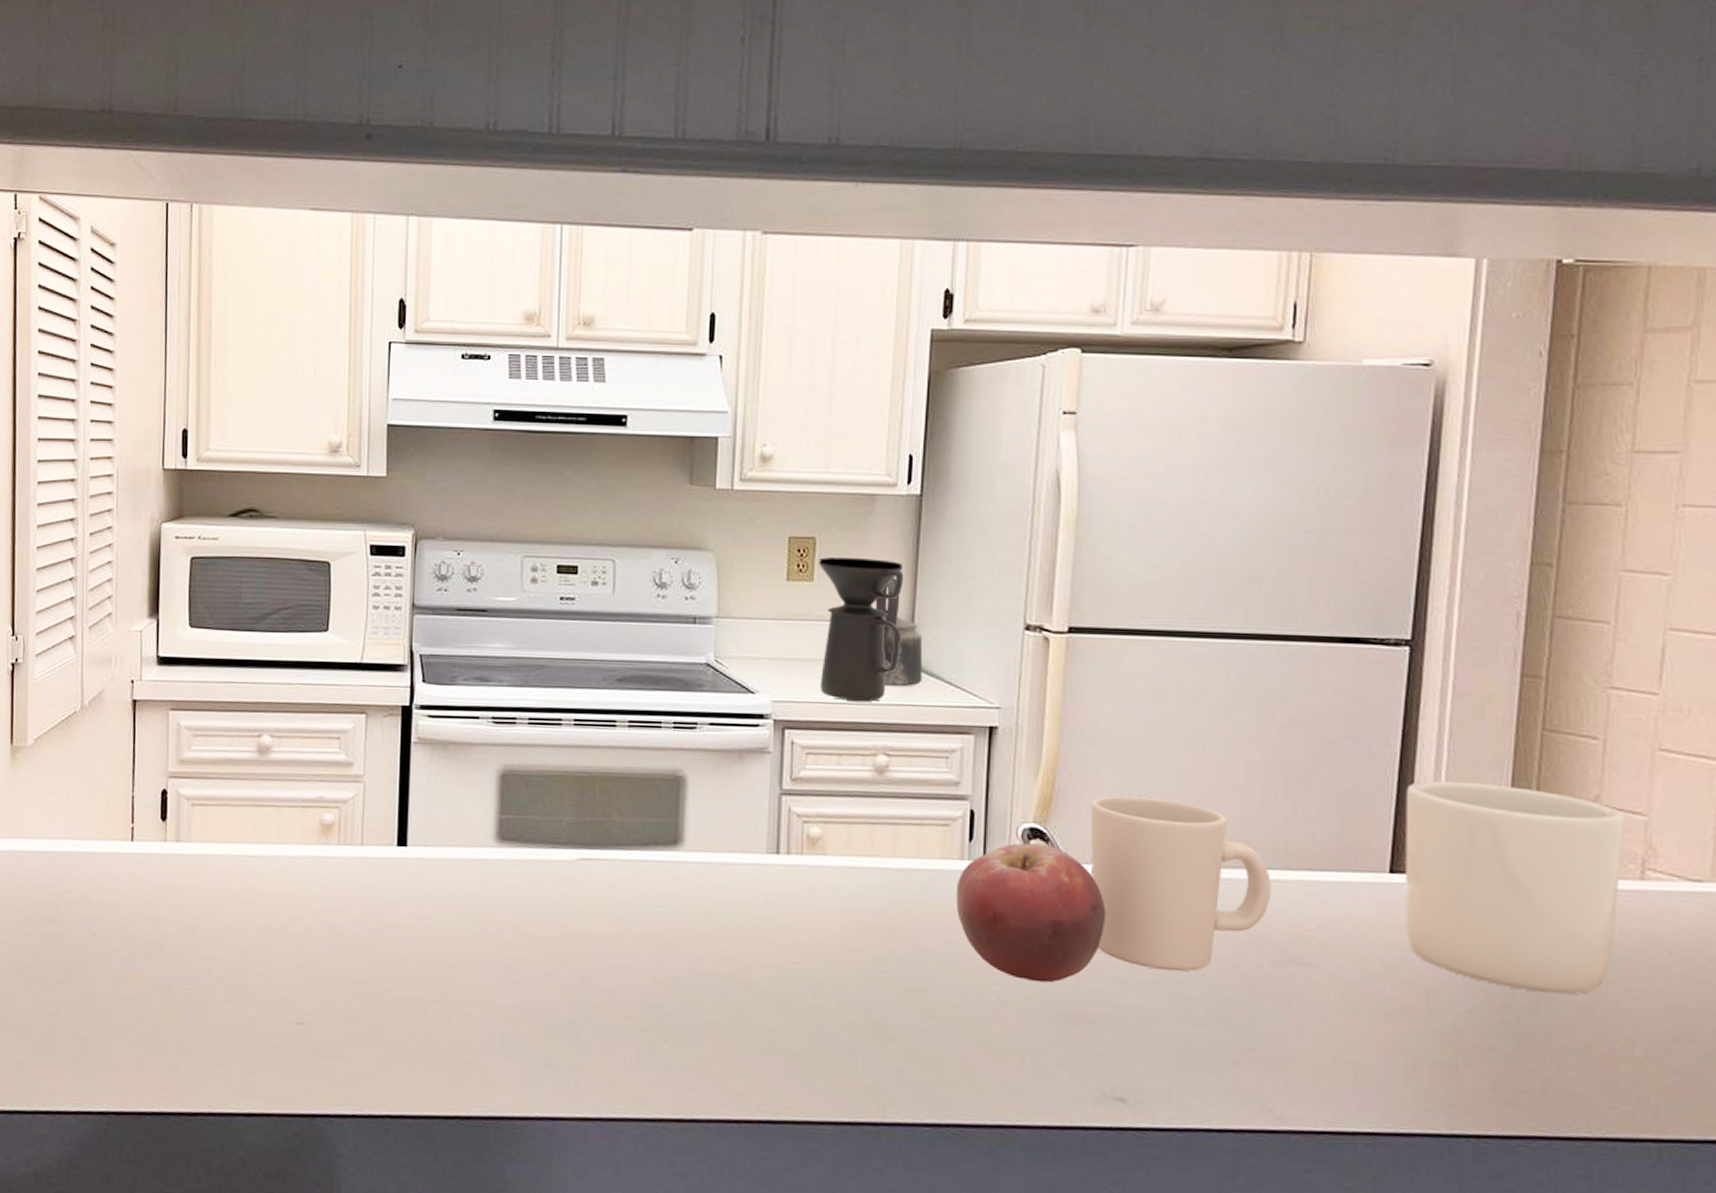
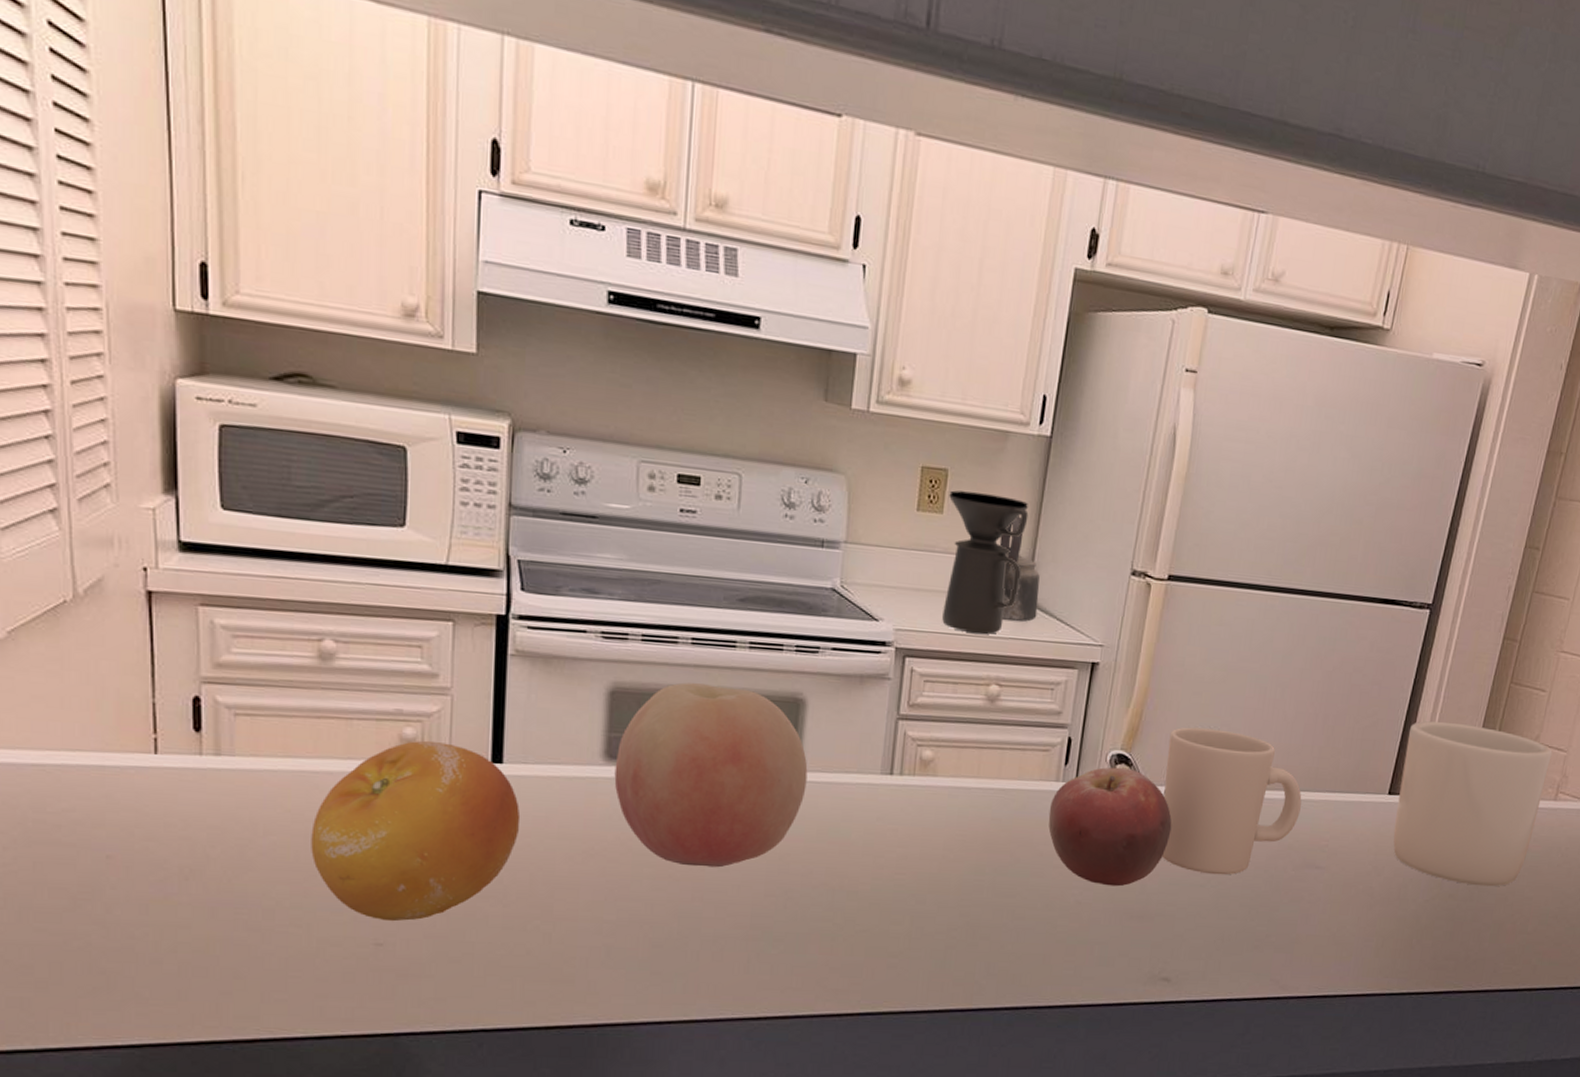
fruit: none [247,825,423,1001] -> present [311,740,521,922]
fruit: none [506,763,691,953] -> present [614,682,808,868]

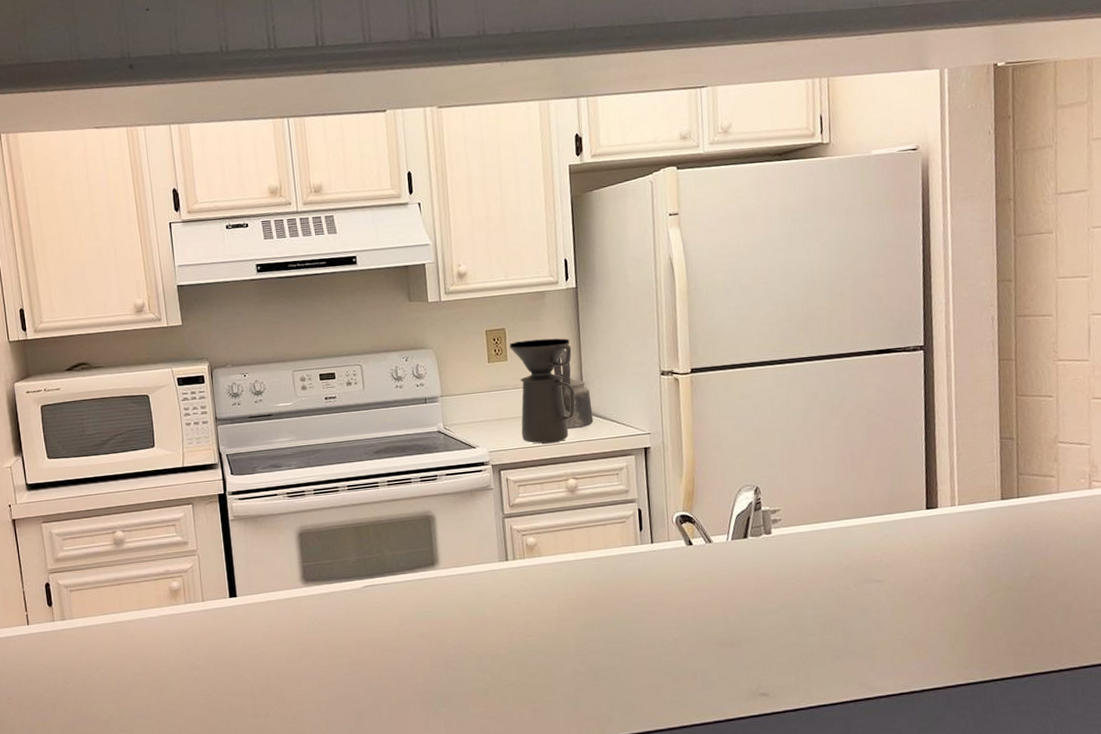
fruit: present [311,740,521,922] -> none [124,588,254,721]
fruit: present [614,682,808,868] -> none [310,515,446,653]
fruit: present [1048,767,1173,887] -> none [634,525,741,623]
mug: present [1162,727,1302,875] -> none [720,481,849,601]
mug: present [1393,721,1553,887] -> none [931,437,1076,576]

